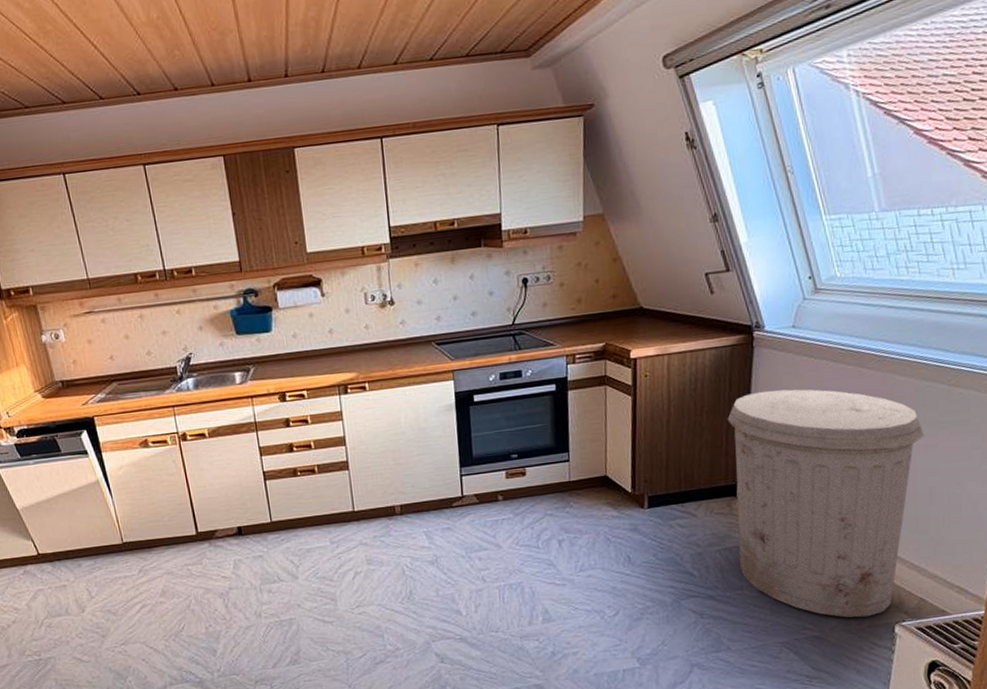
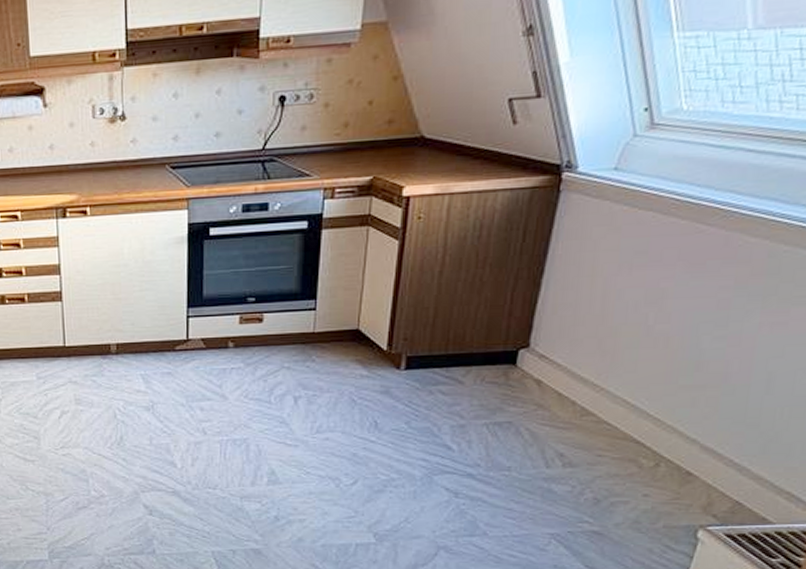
trash can: present [727,389,924,618] -> none [511,244,772,516]

